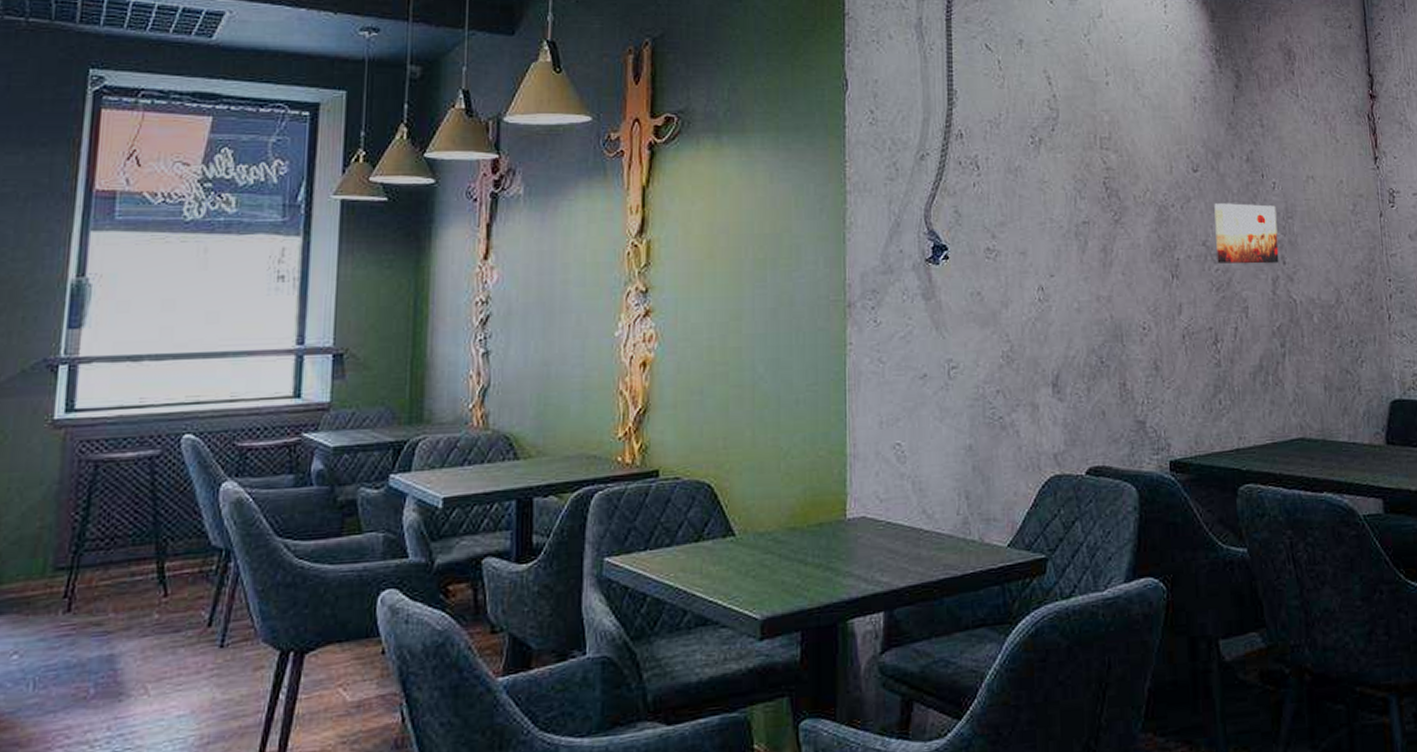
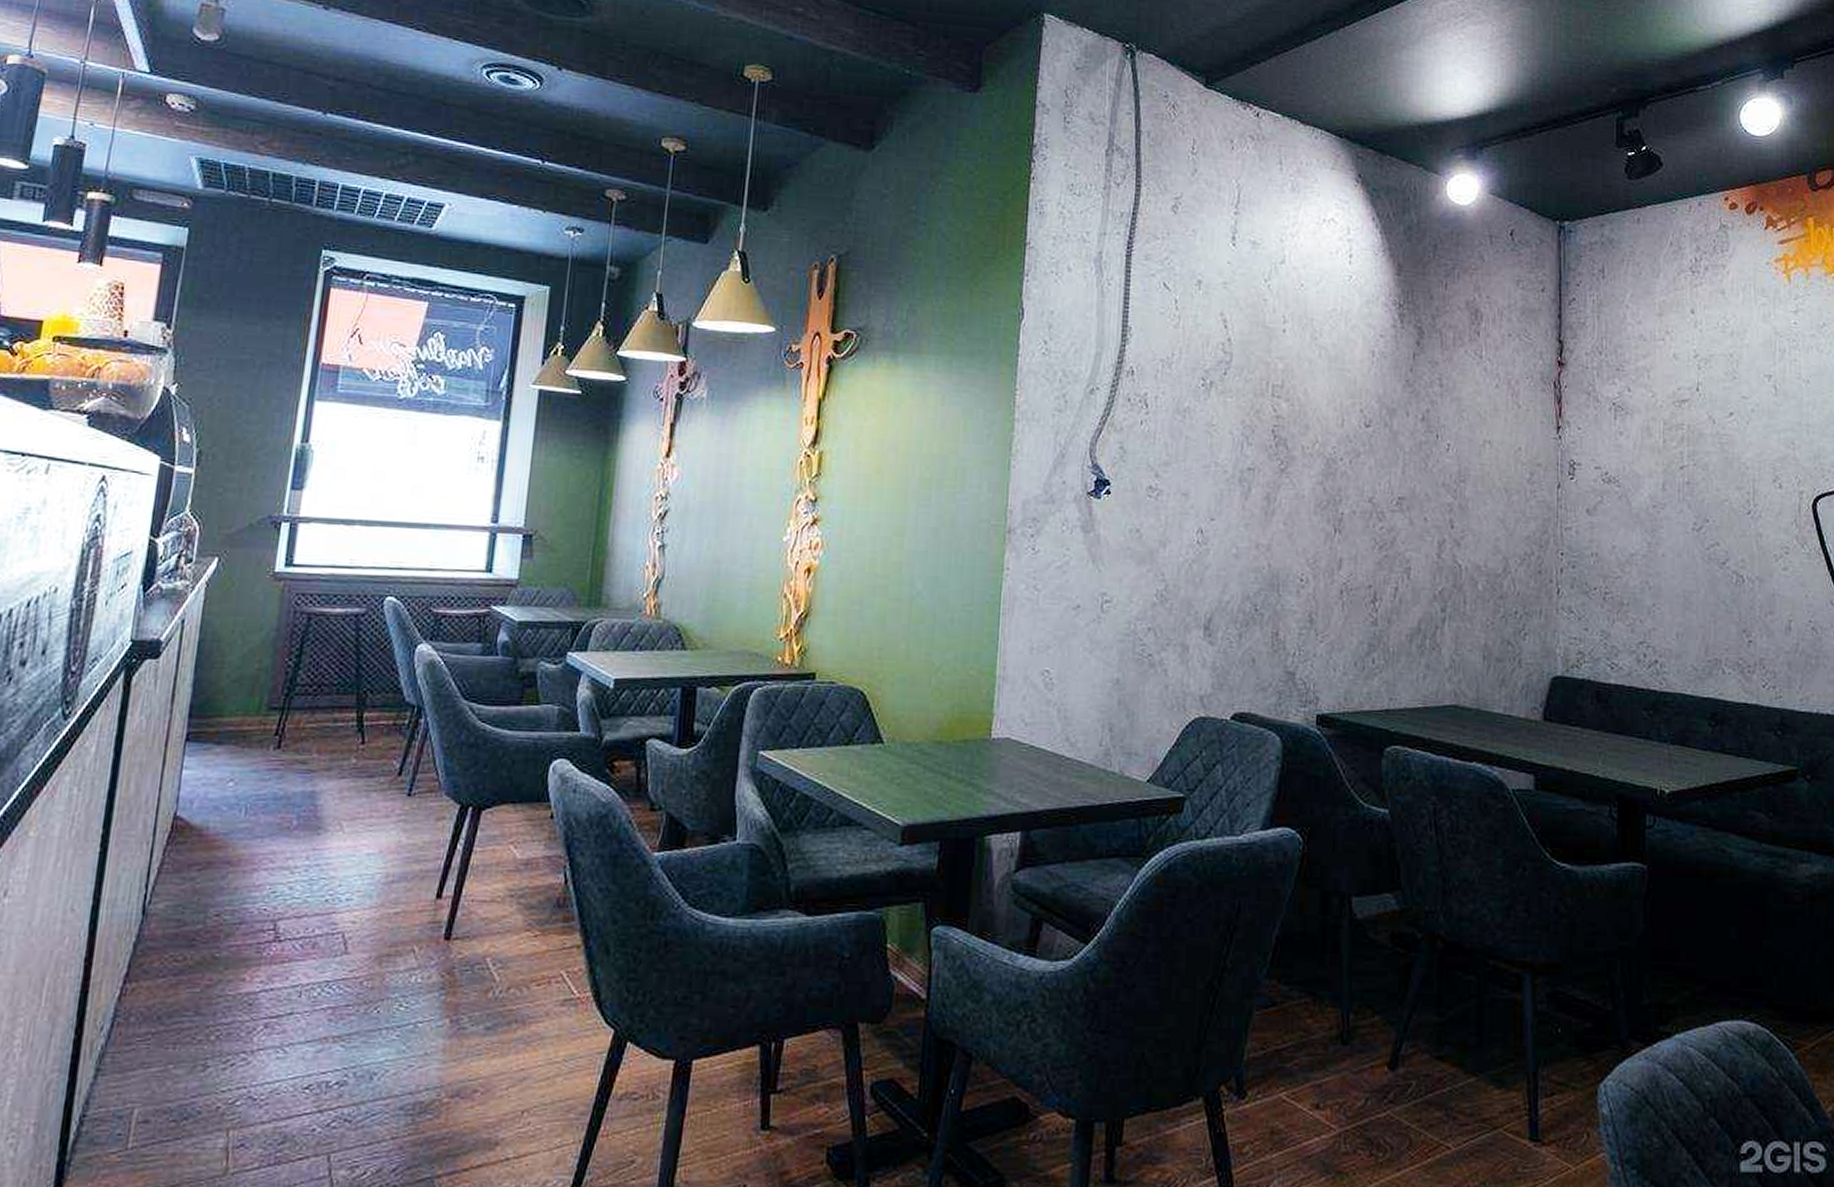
wall art: present [1214,203,1279,264] -> none [1383,460,1448,527]

